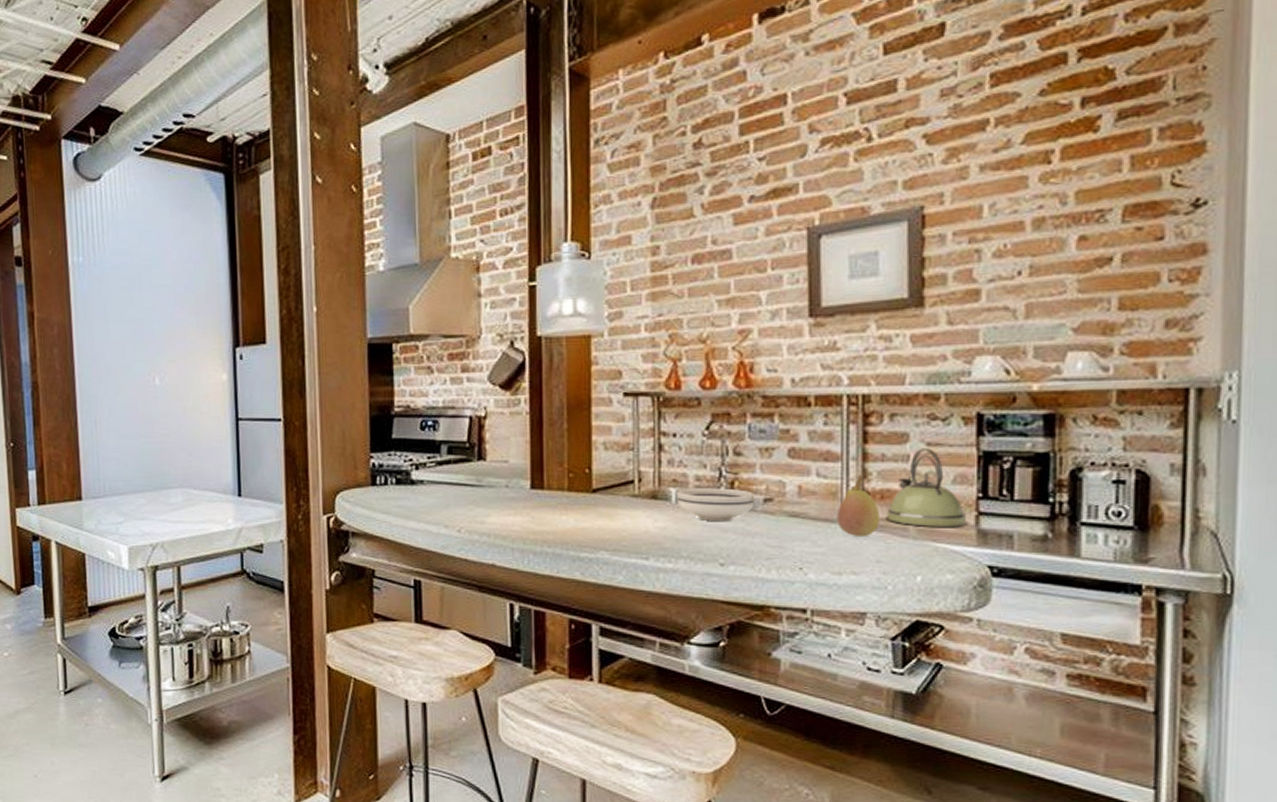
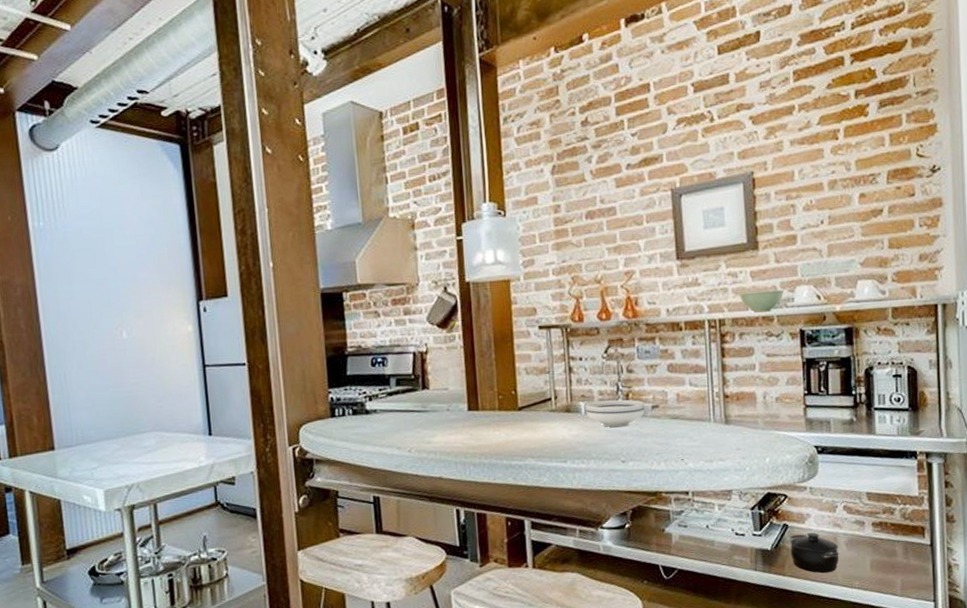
fruit: present [837,474,880,538] -> none [706,382,737,432]
kettle: present [885,448,967,528] -> none [741,358,798,420]
bowl: none [893,360,958,390] -> present [739,290,784,314]
saucepan: none [944,677,1015,732] -> present [790,532,839,573]

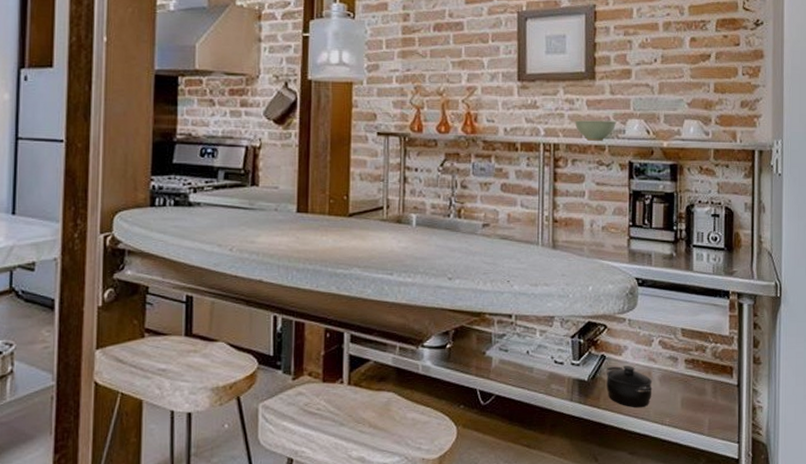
bowl: present [584,399,645,427] -> none [416,215,476,243]

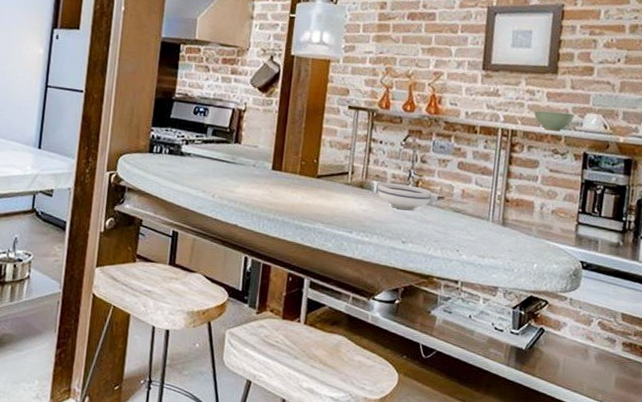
bowl: none [416,215,476,243] -> present [377,182,432,210]
saucepan: present [606,365,653,407] -> none [542,339,589,381]

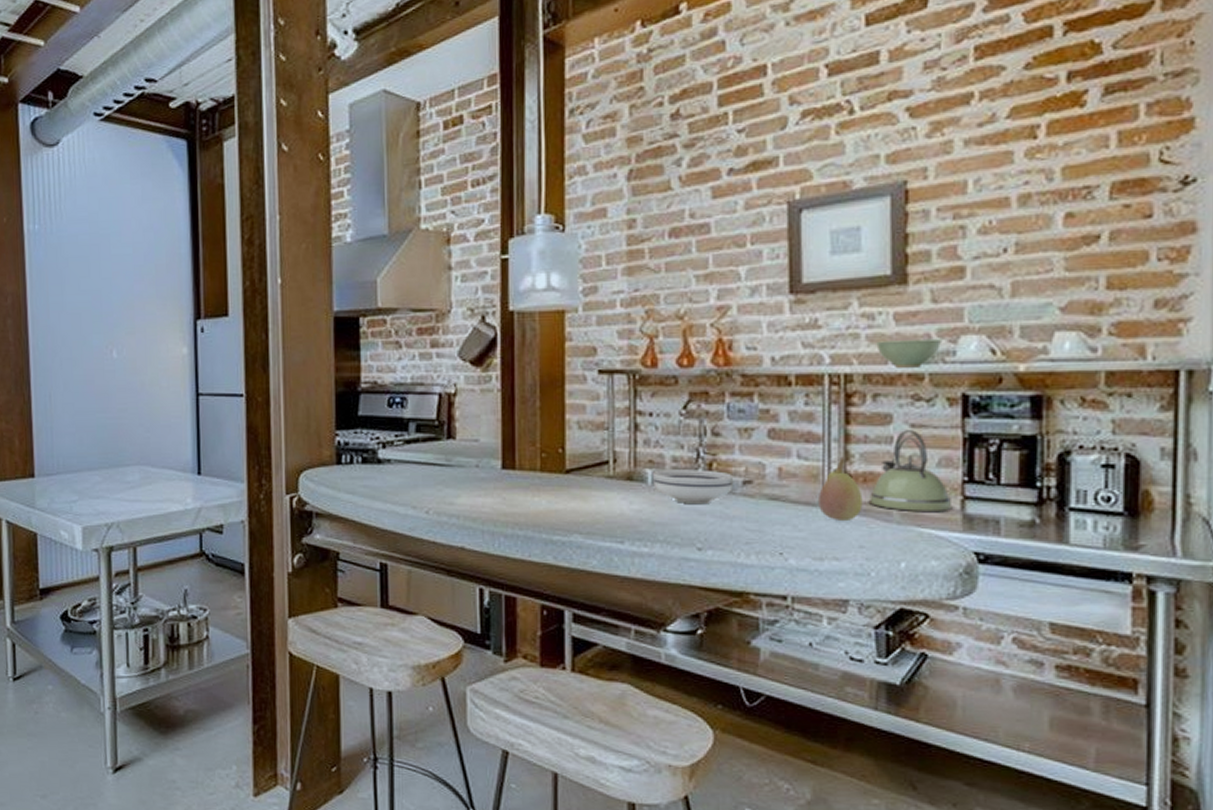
fruit: none [485,186,515,232] -> present [819,456,863,522]
kettle: none [517,173,571,232] -> present [868,430,953,513]

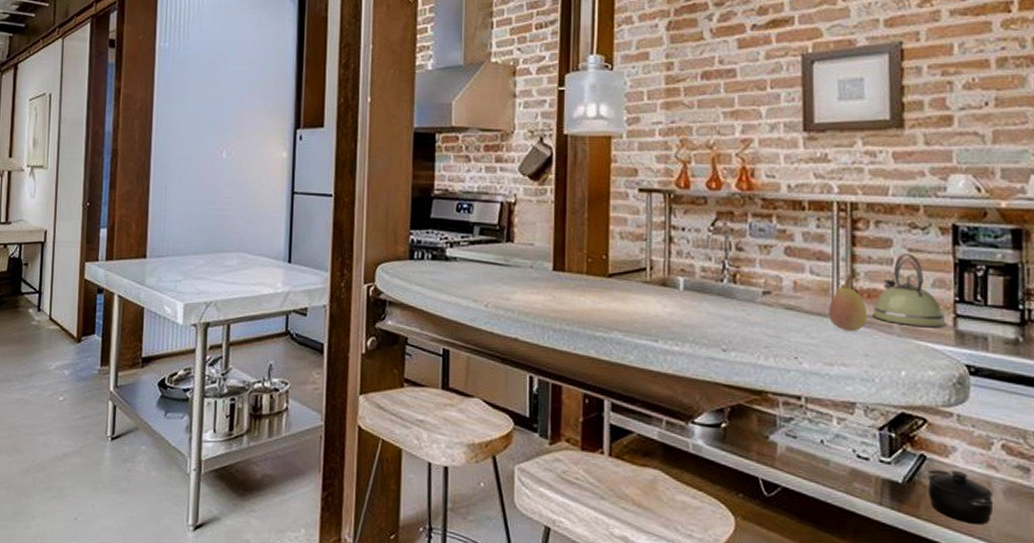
bowl: present [652,469,734,505] -> none [683,278,755,311]
bowl: present [876,339,943,369] -> none [878,175,935,201]
saucepan: none [929,668,1002,725] -> present [928,469,994,524]

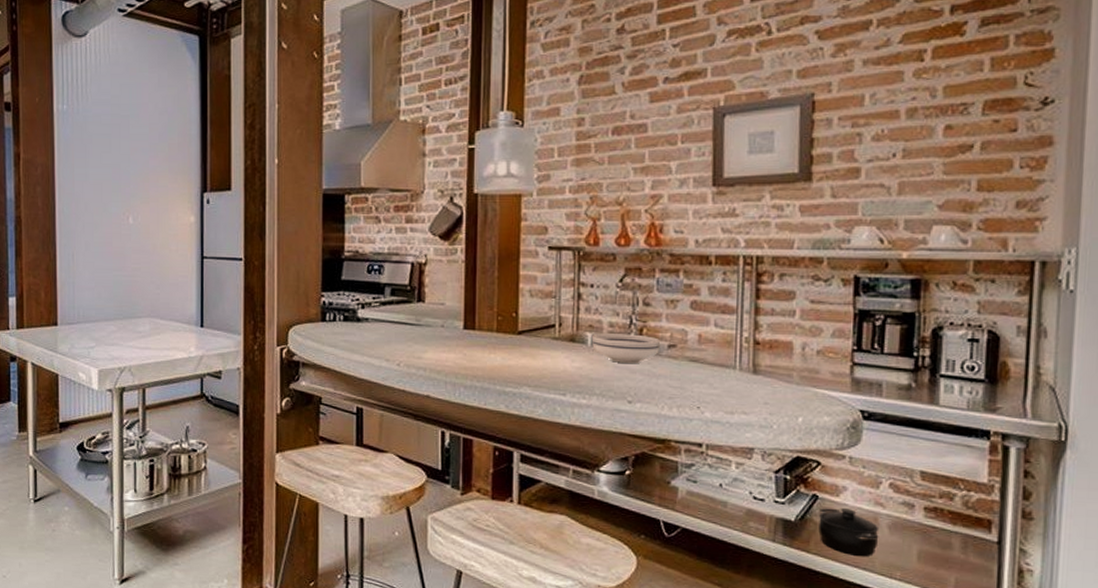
bowl: none [683,278,755,311] -> present [591,333,661,364]
fruit: present [829,274,867,332] -> none [731,326,769,382]
kettle: present [872,254,946,328] -> none [773,305,843,376]

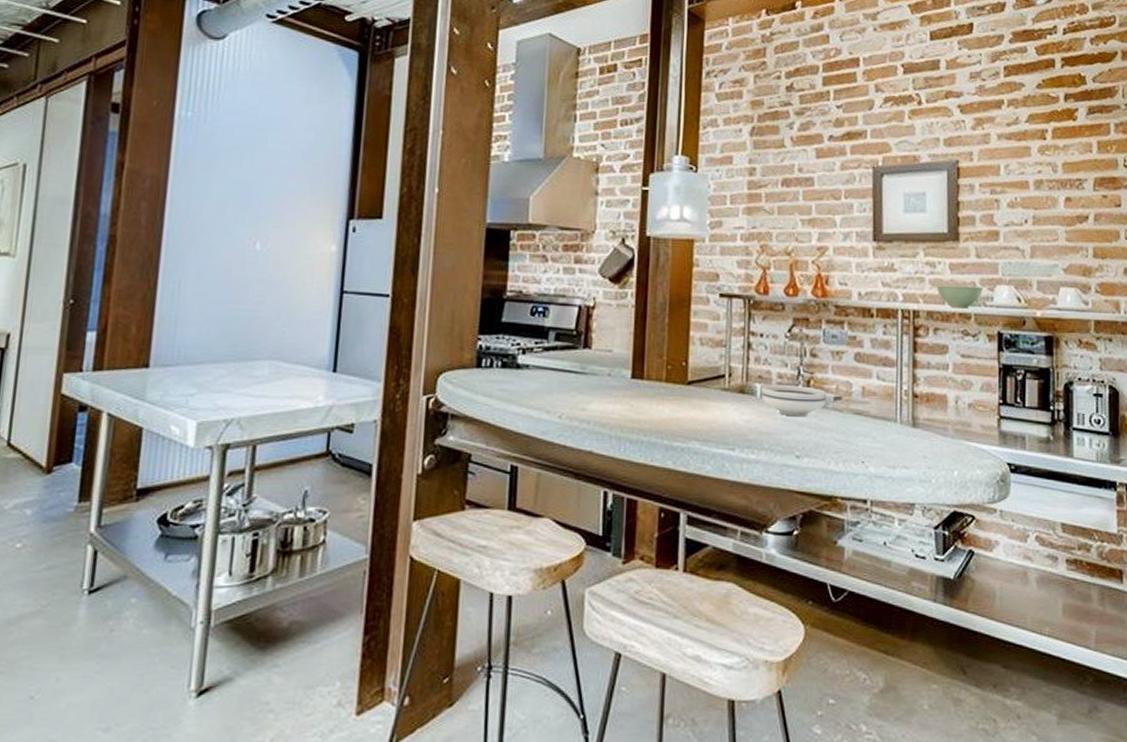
bowl: none [784,229,840,254] -> present [936,285,984,310]
saucepan: present [818,507,880,556] -> none [975,563,1029,613]

